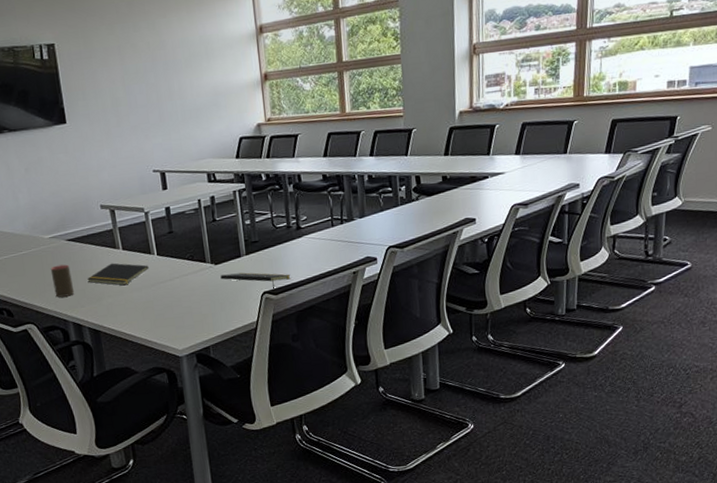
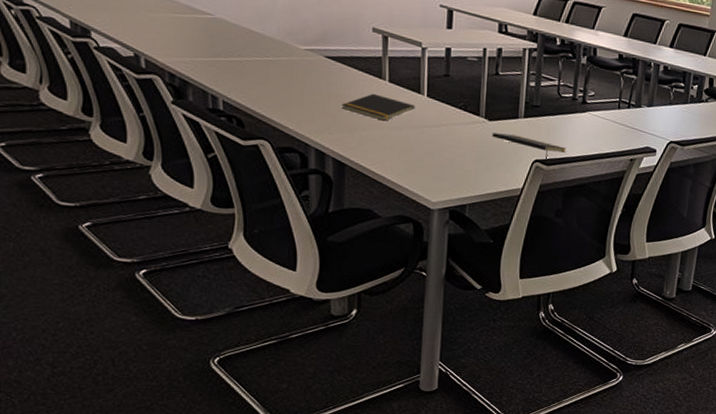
cup: present [50,264,75,298] -> none [299,81,324,119]

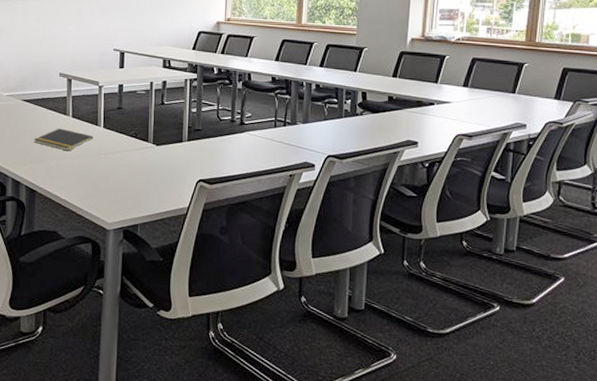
notepad: present [492,133,567,158] -> none [160,156,228,178]

